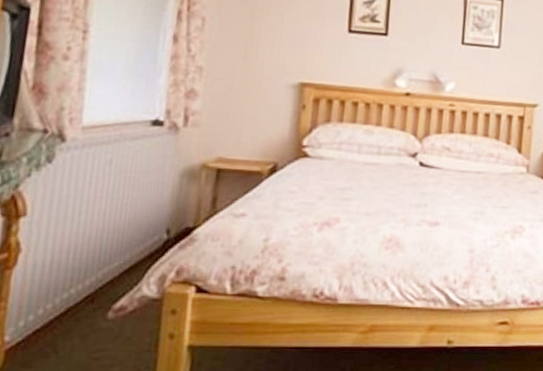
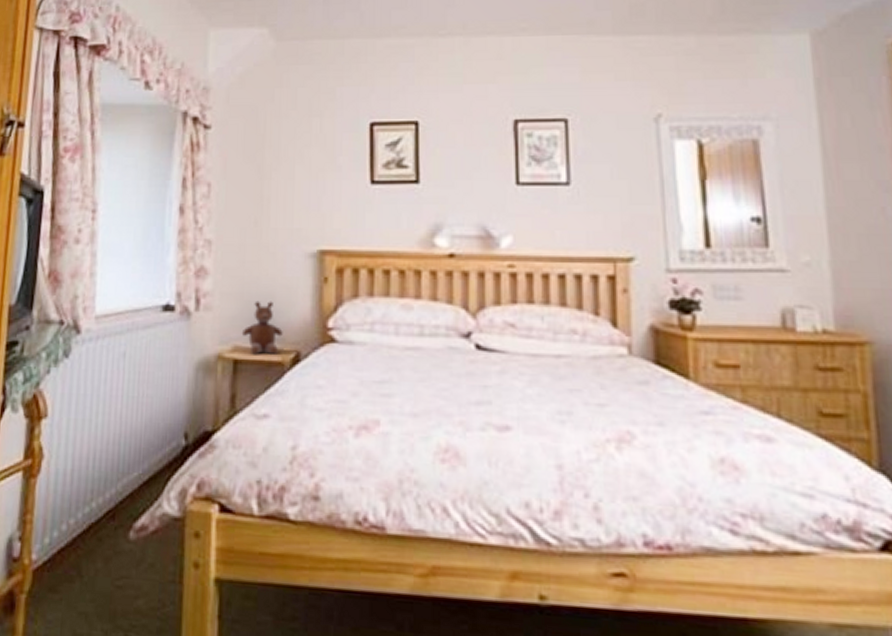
teddy bear: none [225,120,263,165] -> present [241,300,283,355]

